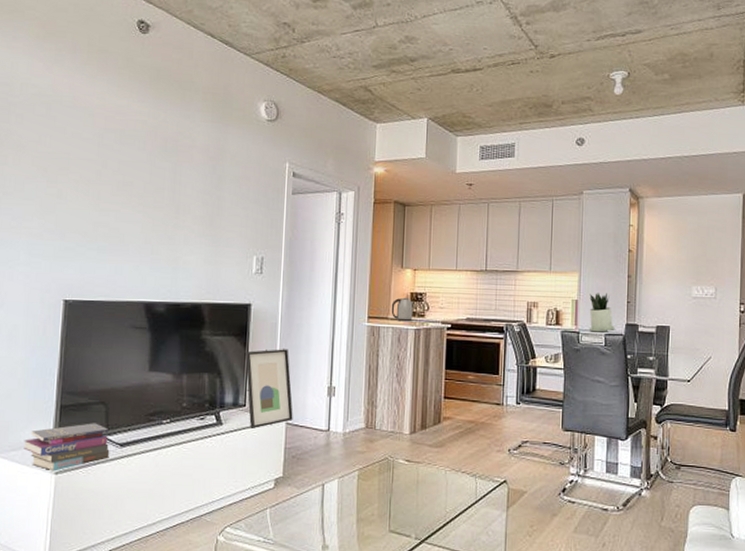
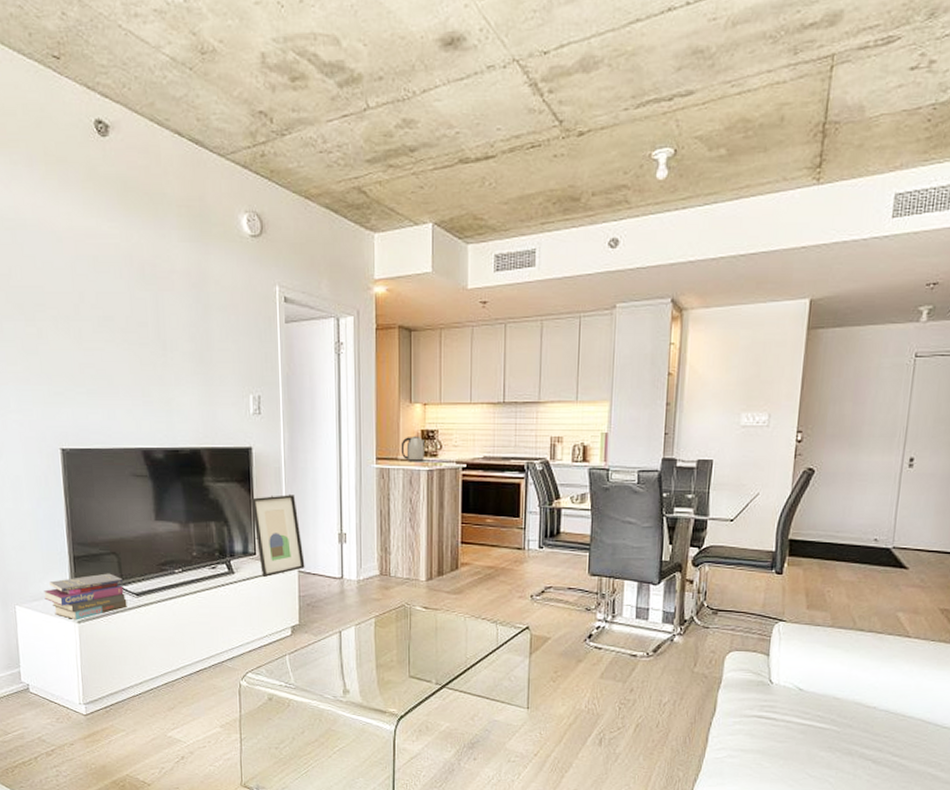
planter: present [588,293,615,332] -> none [619,424,650,469]

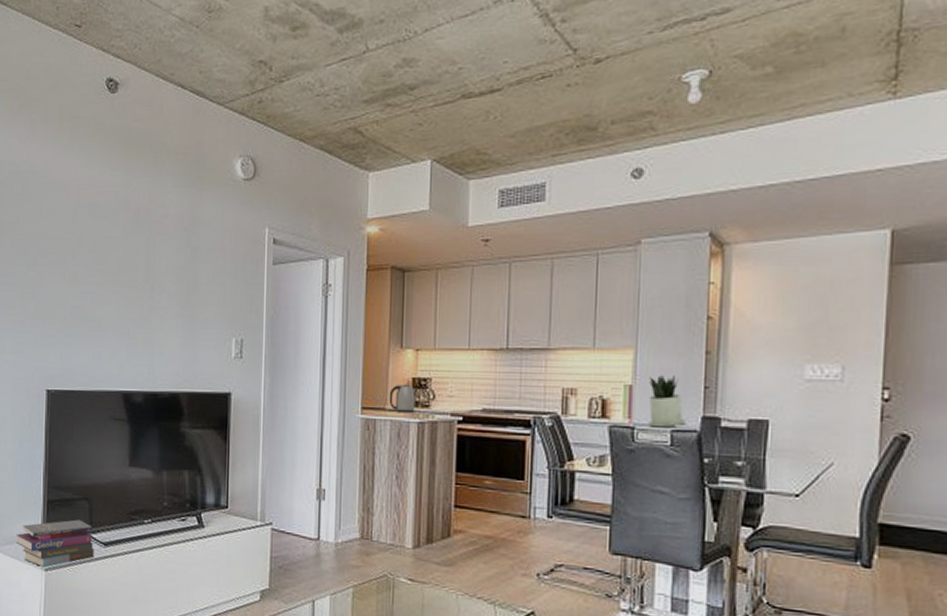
picture frame: present [251,493,305,578] -> none [226,443,279,534]
planter: none [619,424,650,469] -> present [647,375,686,428]

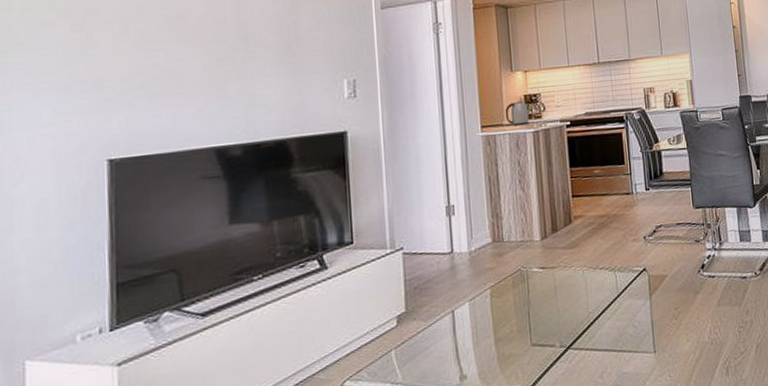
books: present [16,519,94,568] -> none [70,295,189,364]
planter: present [647,375,686,428] -> none [702,70,730,109]

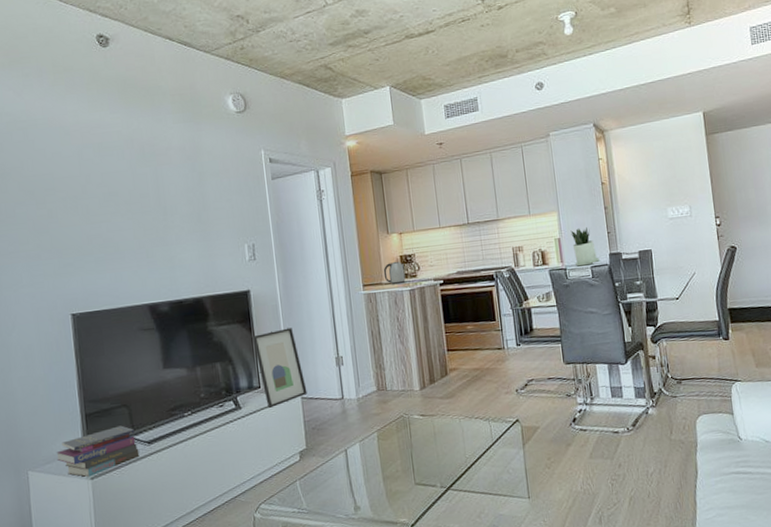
books: none [70,295,189,364] -> present [56,425,140,478]
picture frame: none [346,173,410,268] -> present [252,327,307,409]
planter: none [702,70,730,109] -> present [570,227,600,267]

